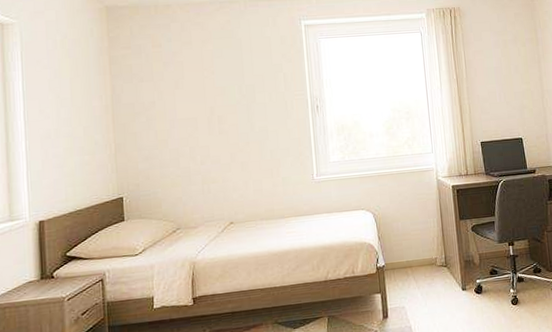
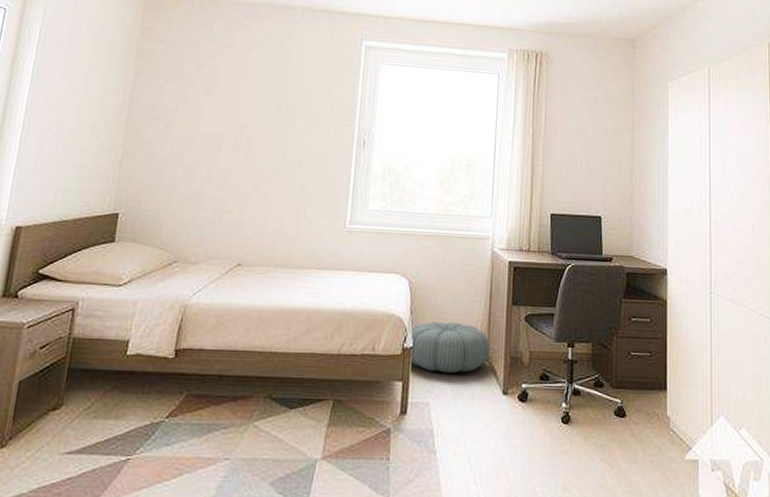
pouf: none [380,240,447,282] -> present [409,321,490,373]

